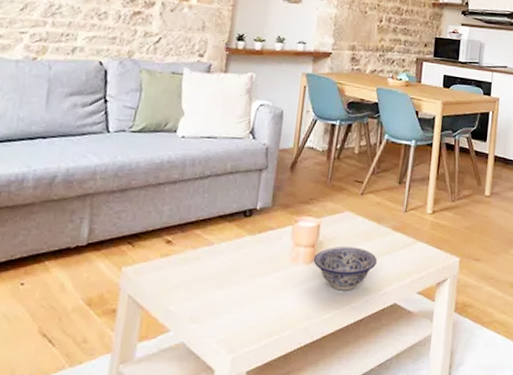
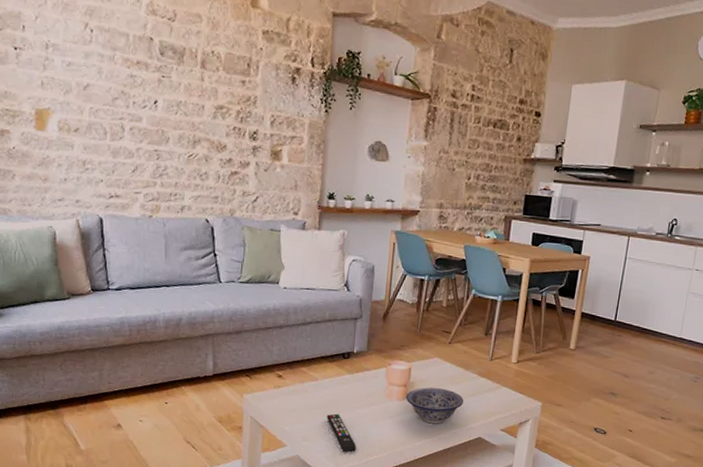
remote control: none [221,285,255,334] -> present [327,413,357,452]

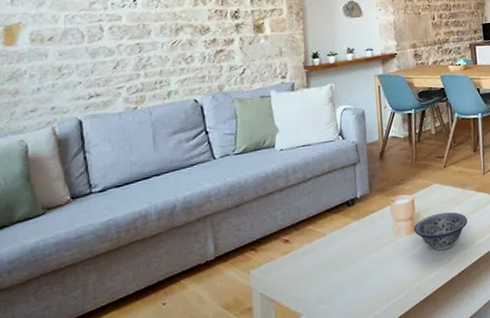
remote control: present [327,413,357,452] -> none [340,265,375,305]

